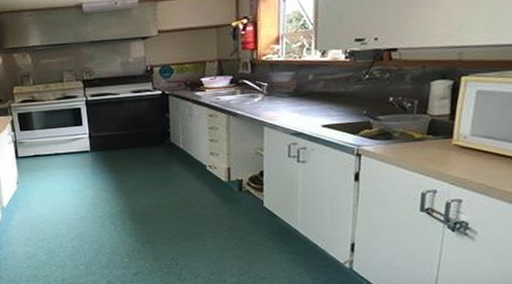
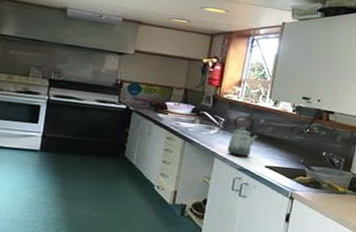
kettle: none [276,75,309,121] -> present [227,116,258,157]

